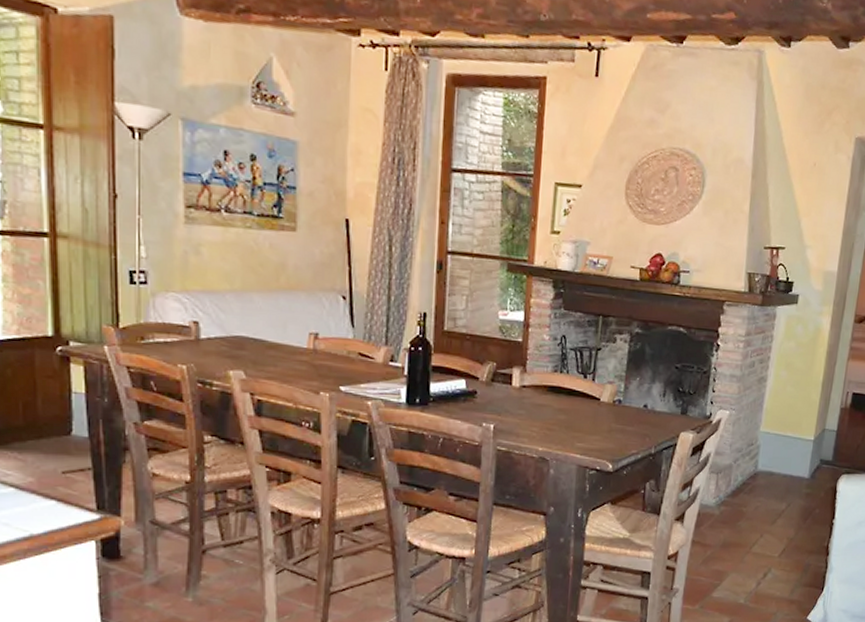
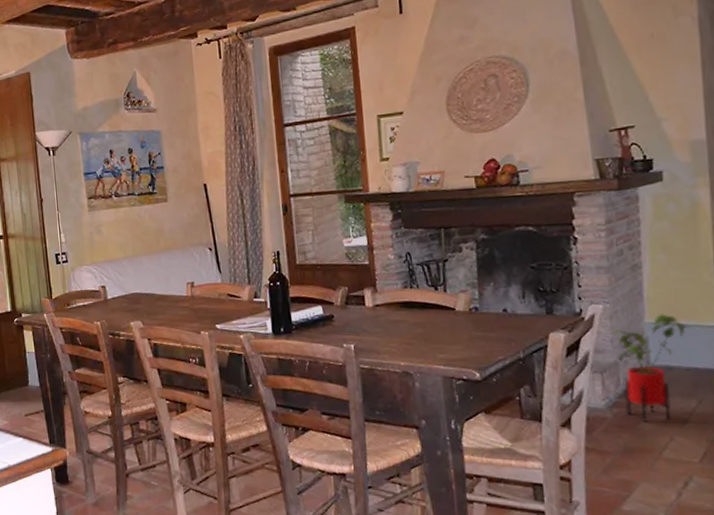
house plant: none [730,425,794,520] -> present [612,313,691,422]

